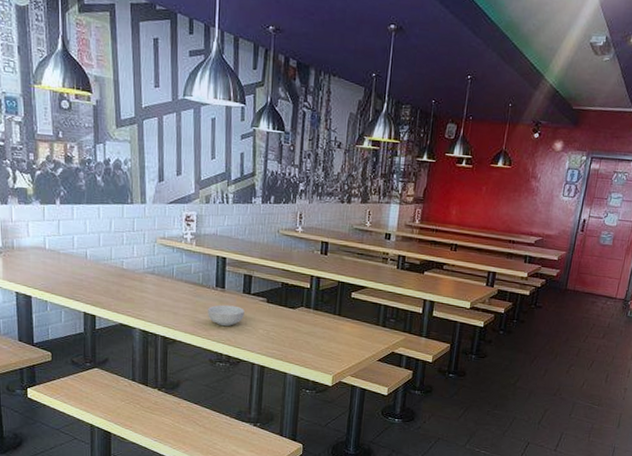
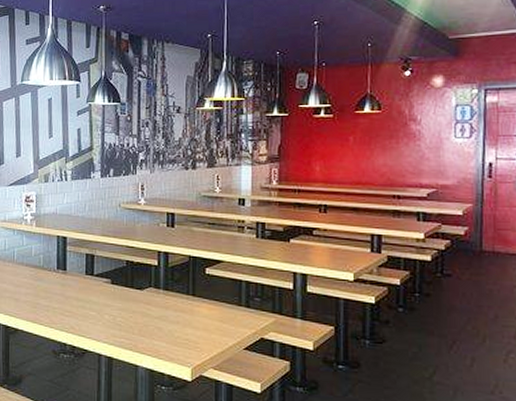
cereal bowl: present [208,304,244,327] -> none [50,288,88,313]

